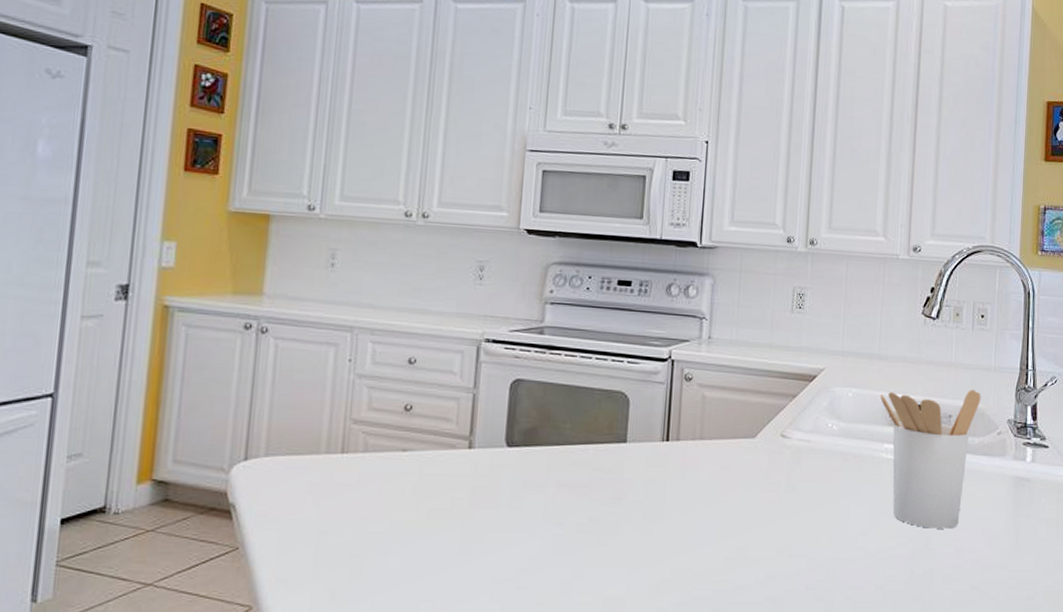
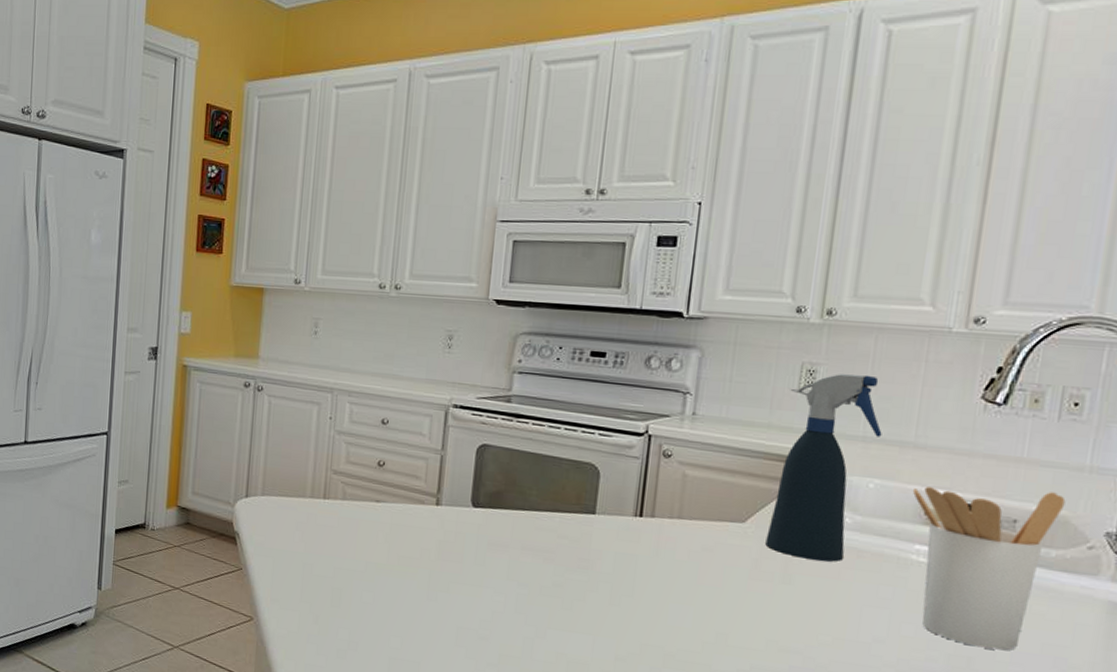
spray bottle: none [773,296,856,467] -> present [765,374,882,562]

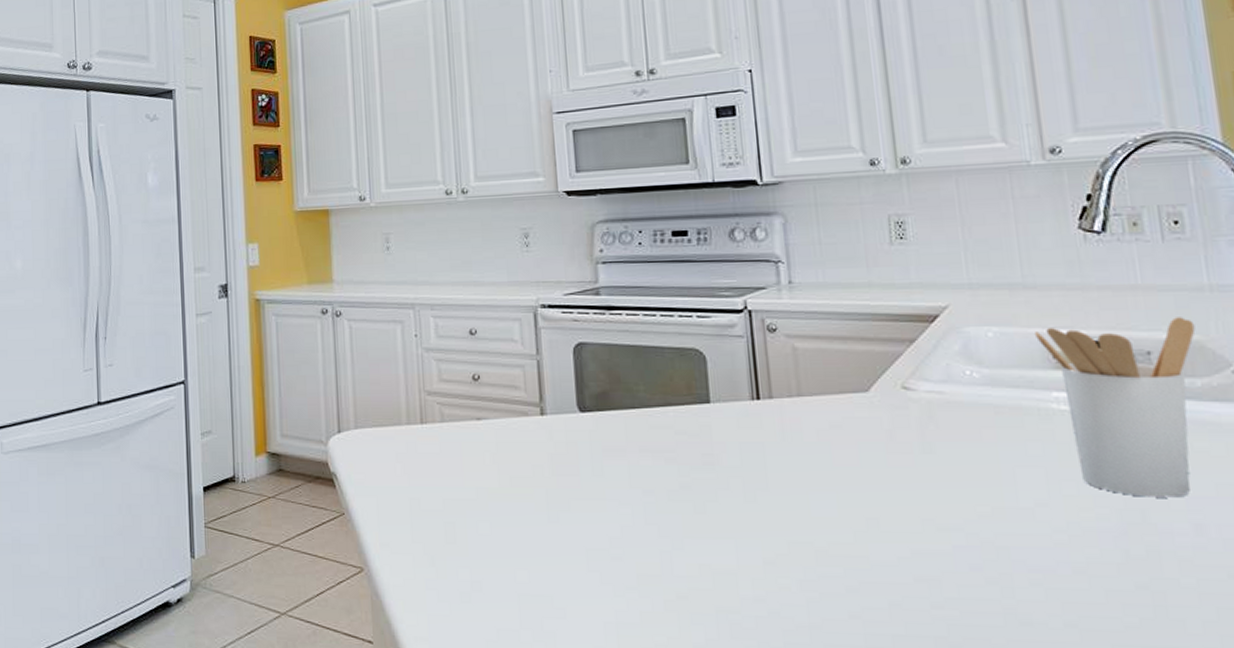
spray bottle: present [765,374,882,562] -> none [882,219,988,423]

